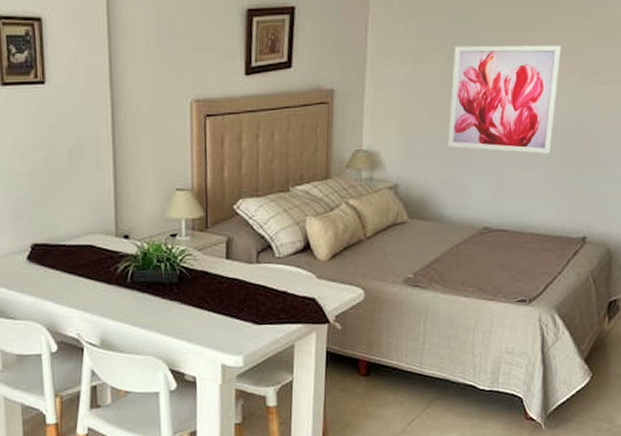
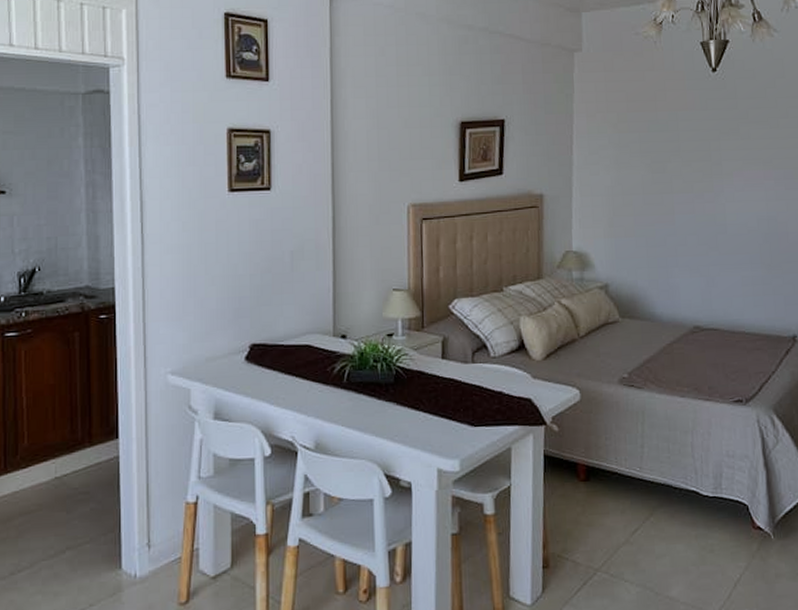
wall art: present [447,45,561,154] -> none [653,153,755,255]

